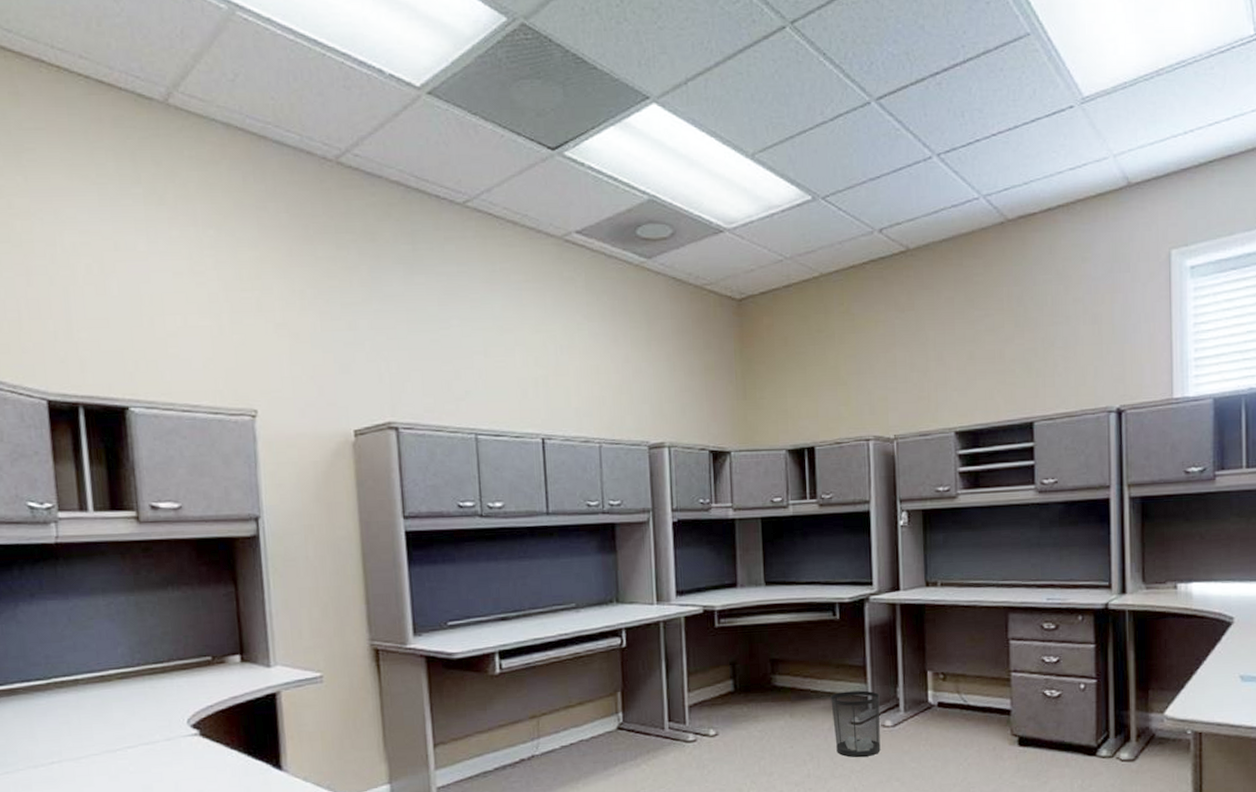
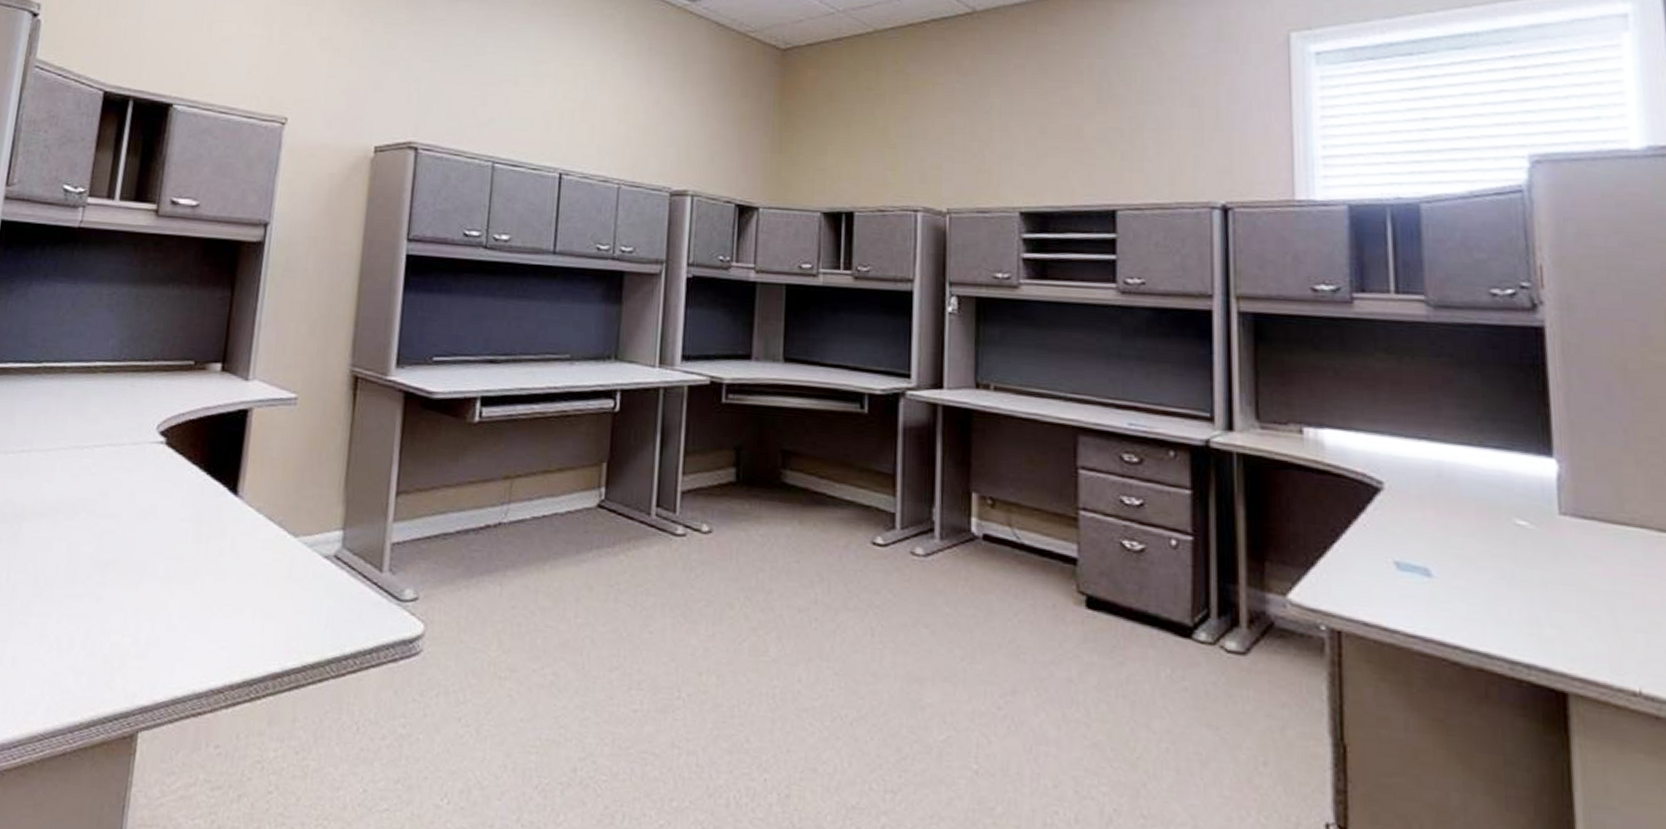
waste bin: present [831,690,881,757] -> none [850,502,911,590]

